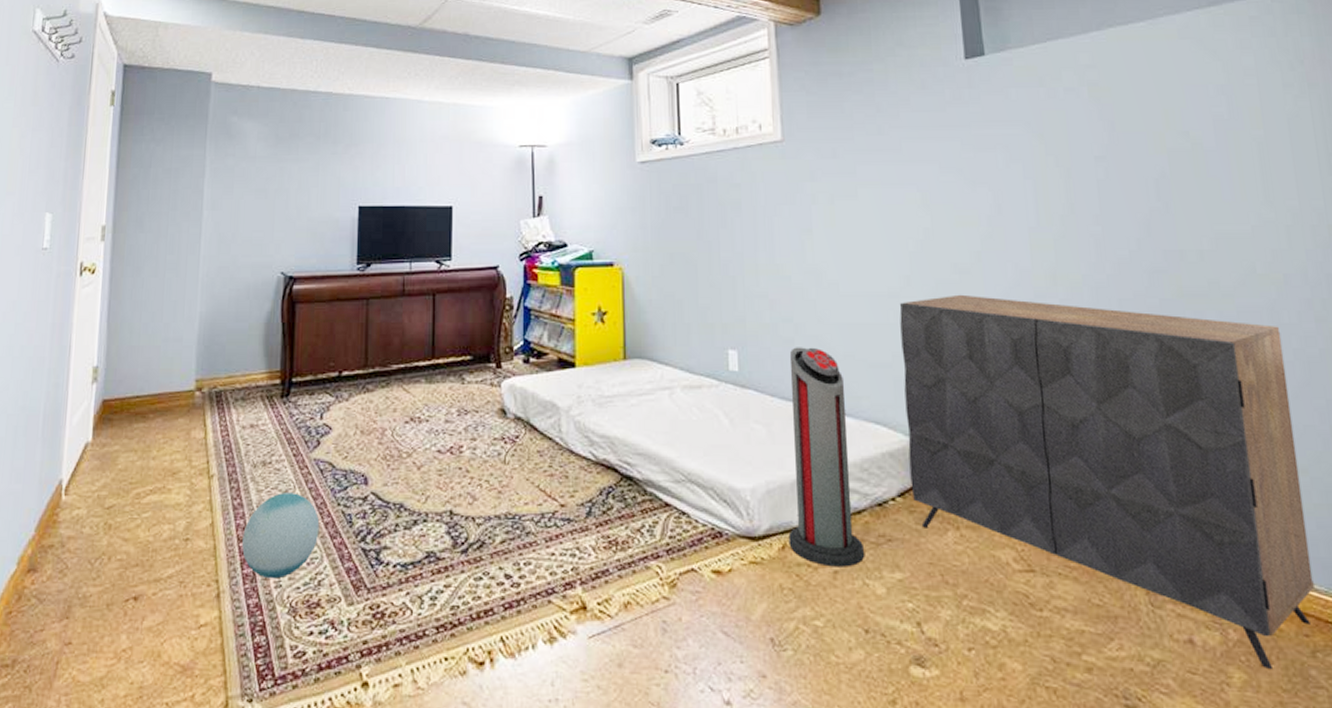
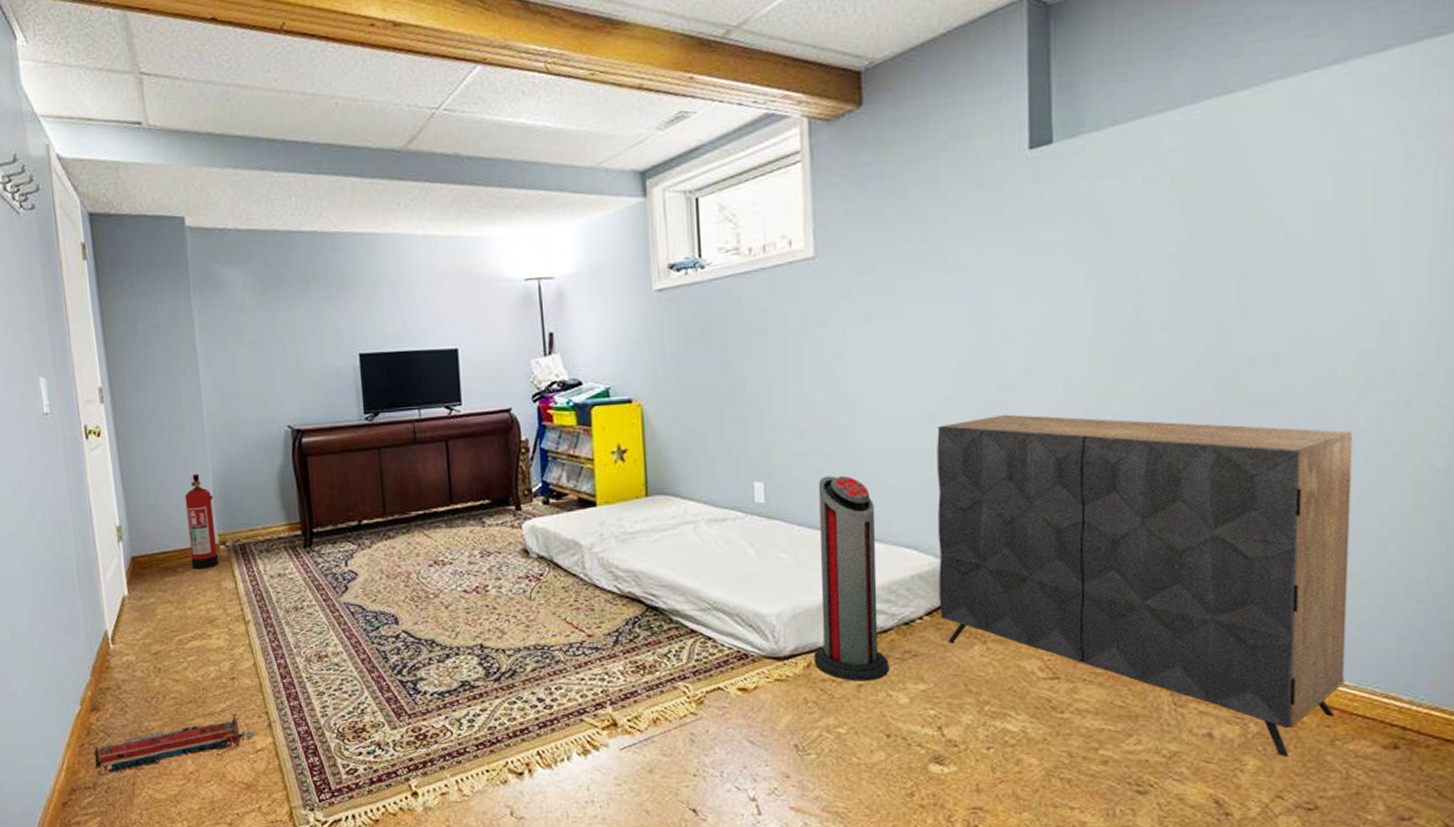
toy train: none [19,580,203,651] -> present [93,713,257,776]
fire extinguisher: none [164,315,196,417] -> present [185,473,220,570]
ball: present [242,493,320,579] -> none [285,634,357,709]

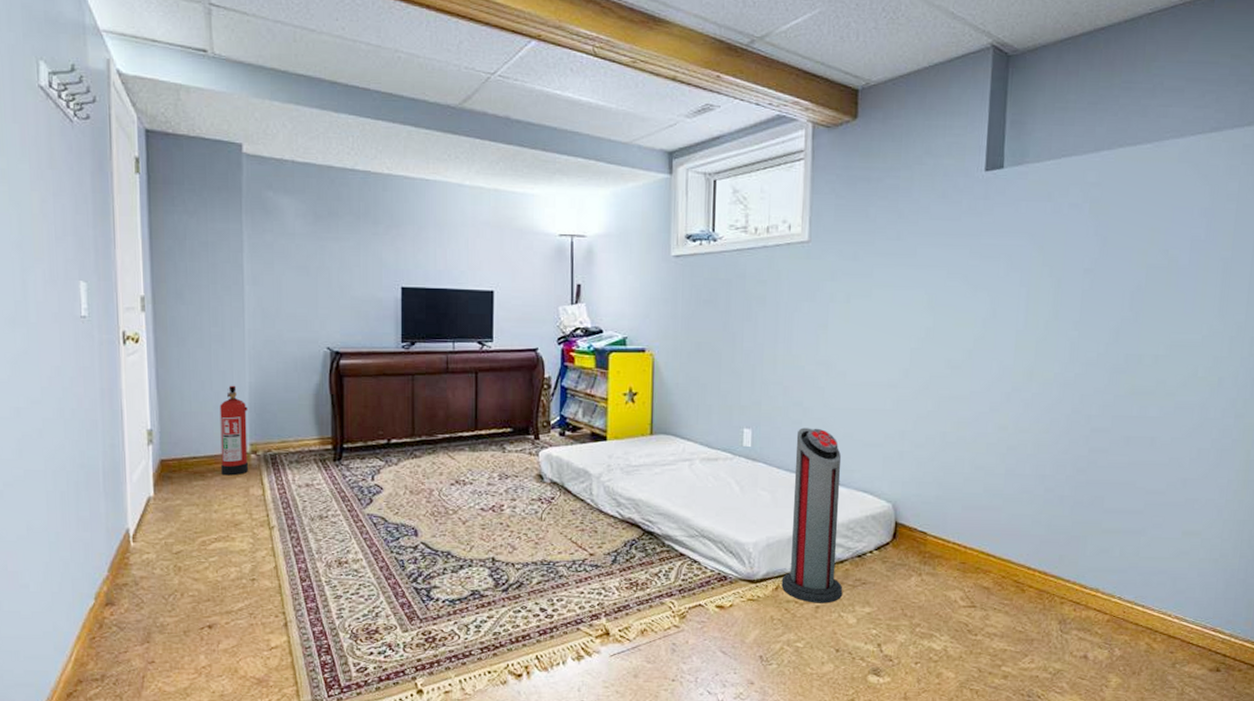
toy train: present [93,713,257,776] -> none [104,612,272,668]
dresser: present [937,414,1353,758] -> none [886,386,1205,676]

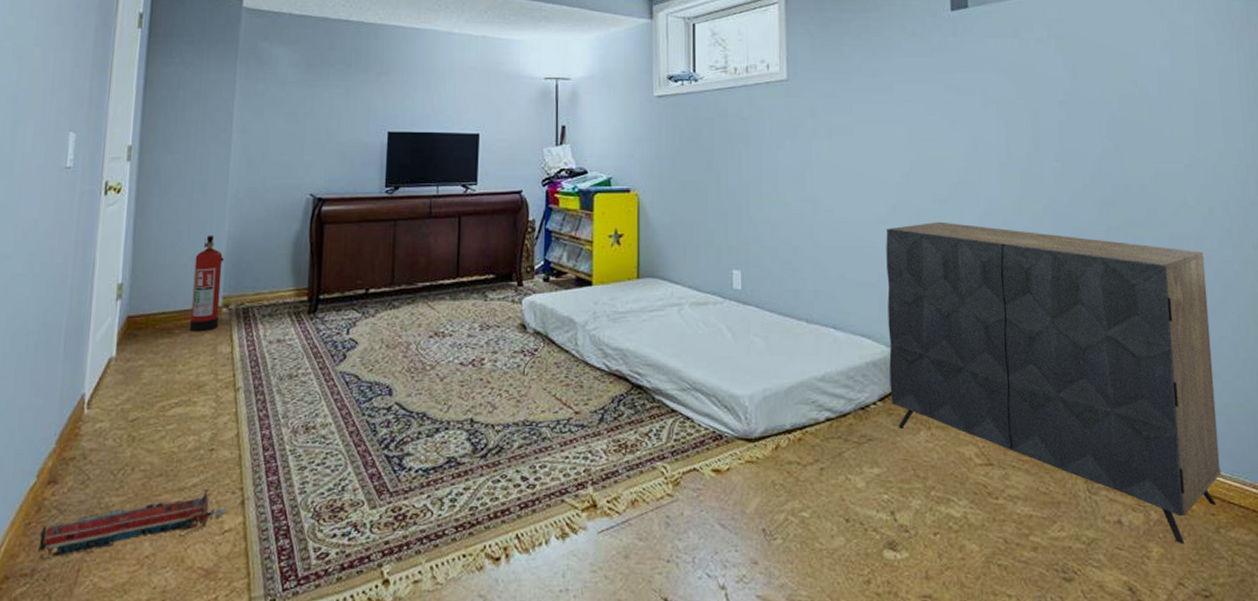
toy train: none [104,612,272,668] -> present [38,488,227,560]
air purifier: present [781,427,843,604] -> none [781,268,848,464]
dresser: none [886,386,1205,676] -> present [886,221,1221,545]

